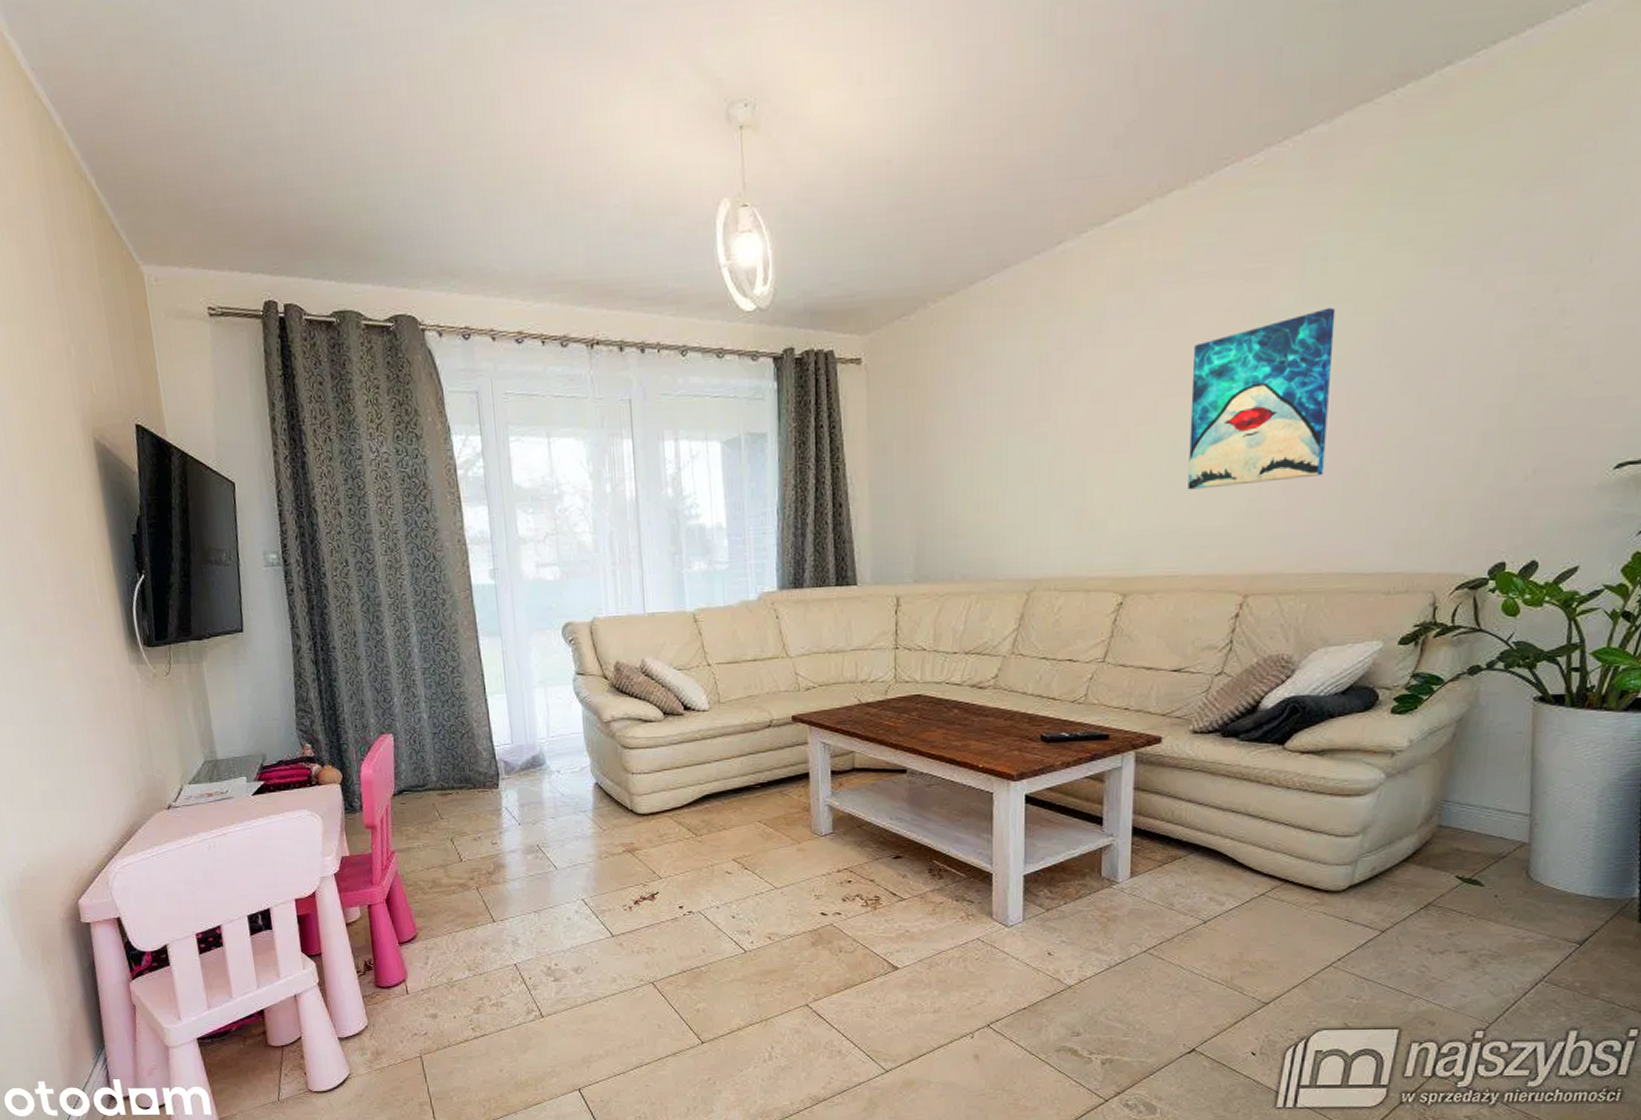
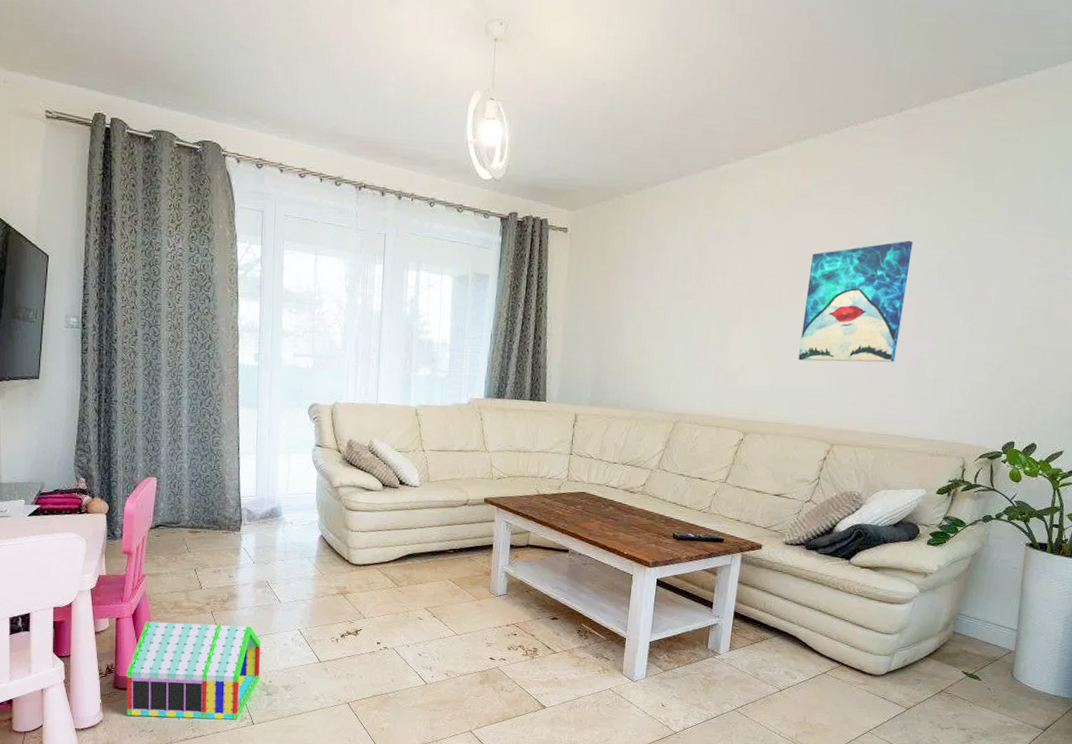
toy house: none [388,901,544,1018] -> present [126,622,261,720]

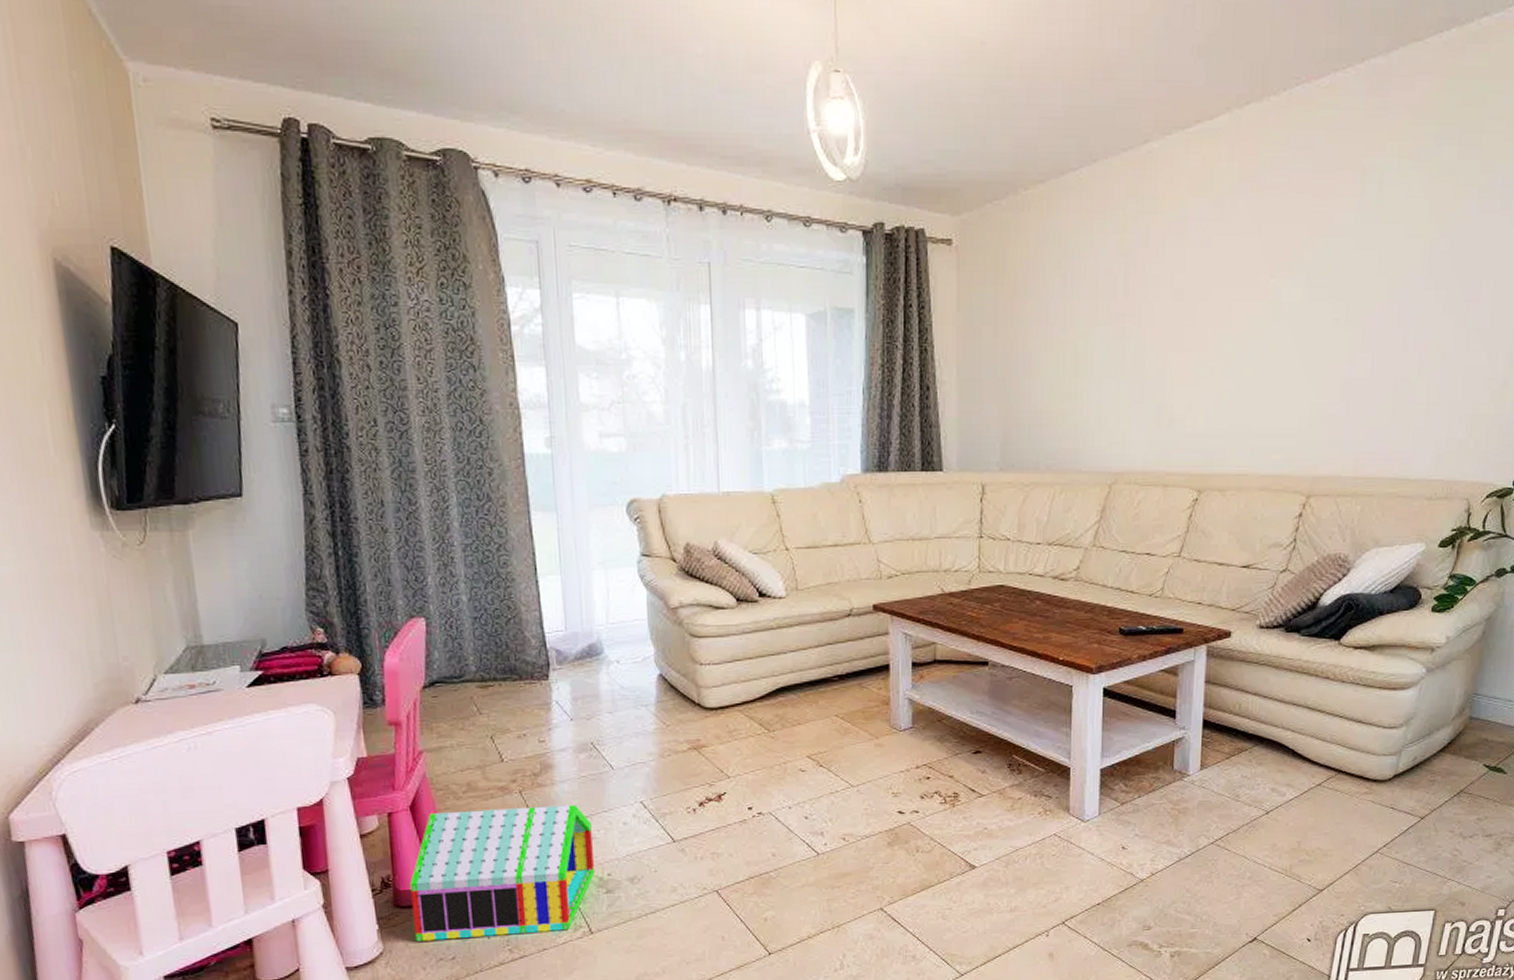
wall art: present [798,240,914,362] -> none [1258,228,1390,392]

